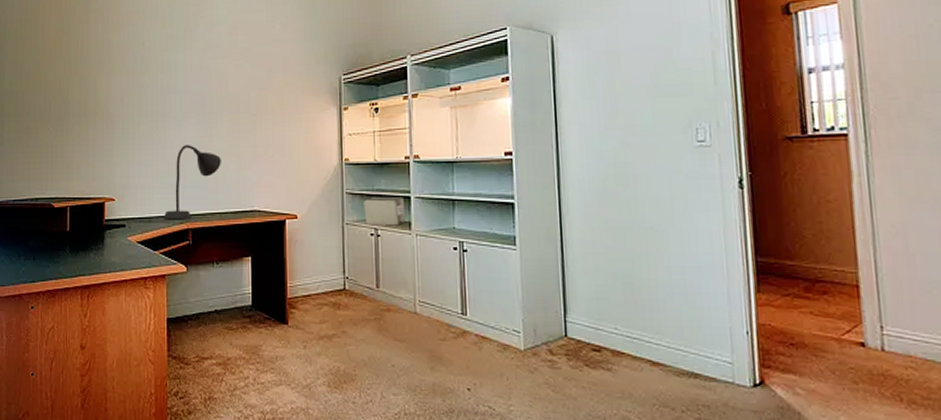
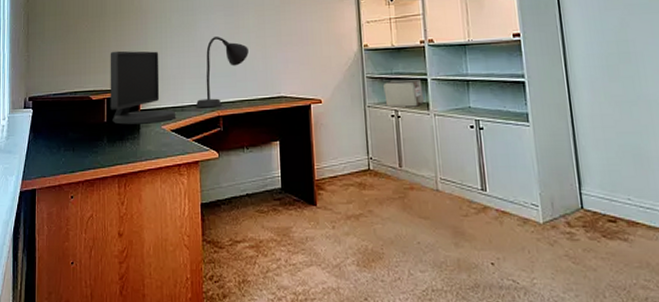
monitor: none [73,156,142,234] -> present [110,50,175,125]

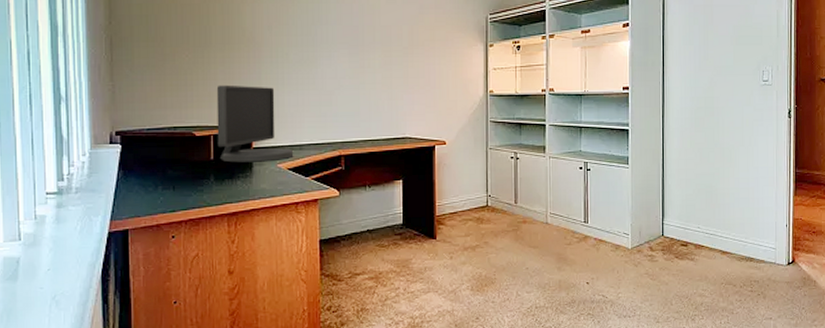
desk lamp: present [195,37,249,108] -> none [315,75,373,147]
box: present [383,79,424,108] -> none [505,124,541,150]

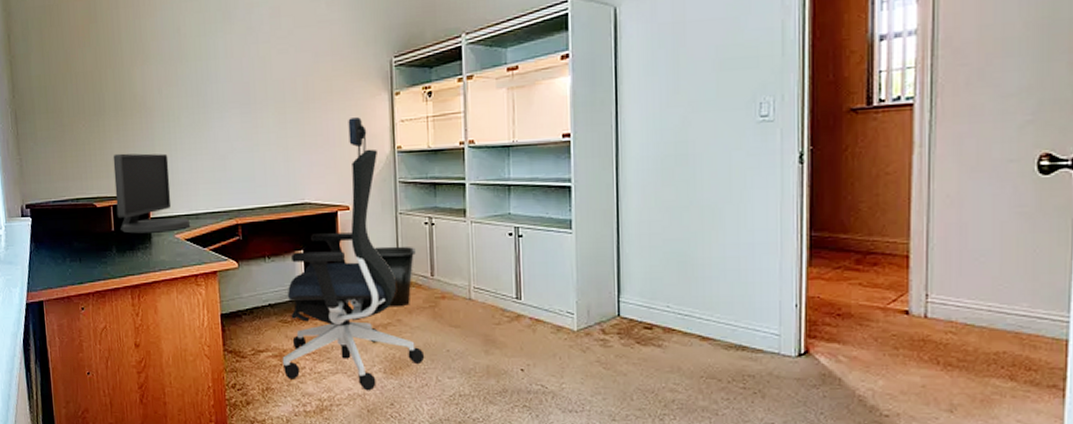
office chair: none [378,64,507,307] -> present [282,117,425,391]
waste bin: none [466,177,502,230] -> present [374,246,416,306]

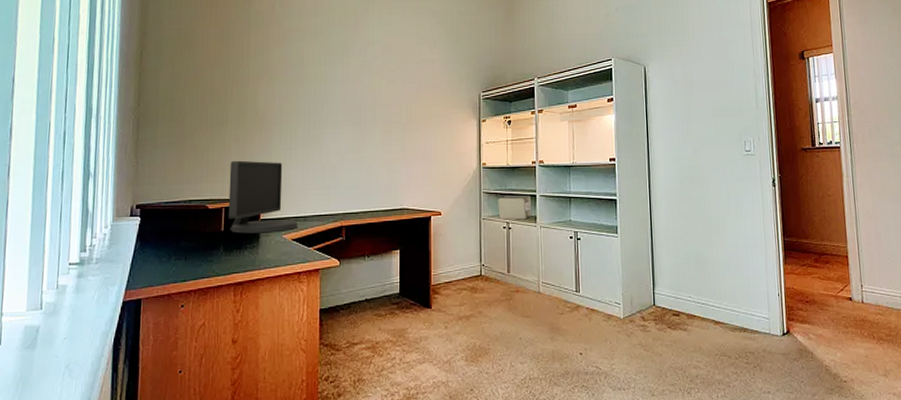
office chair: present [282,117,425,391] -> none [374,138,501,378]
waste bin: present [374,246,416,306] -> none [461,246,495,299]
box: none [417,184,461,215] -> present [498,195,532,220]

